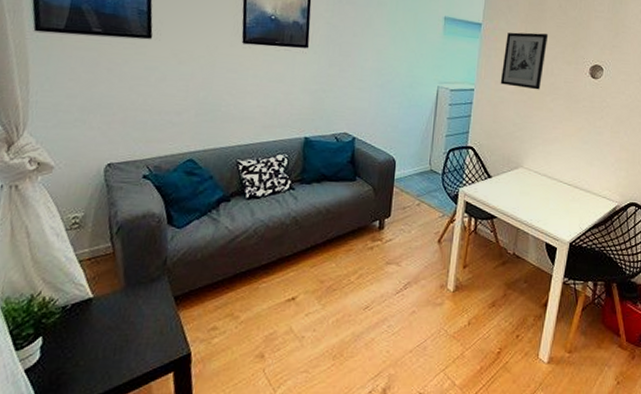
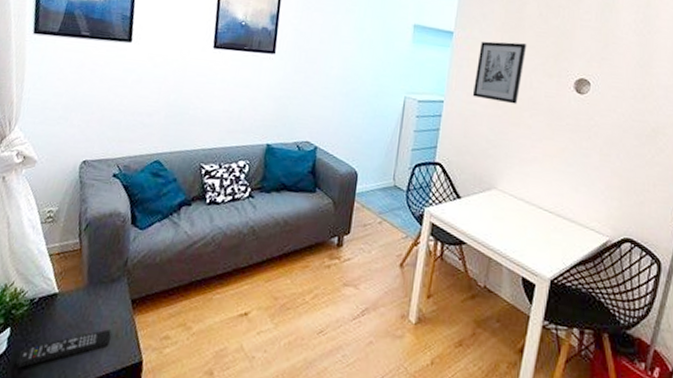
remote control: none [53,327,155,374] -> present [16,329,112,368]

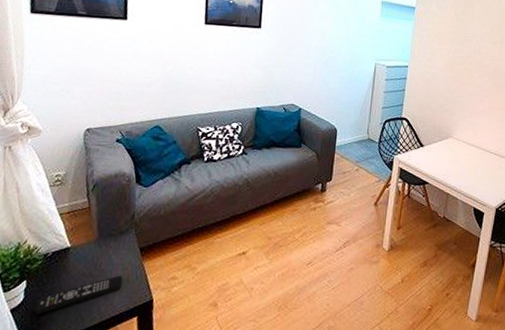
wall art: present [472,41,527,104] -> none [432,15,476,67]

